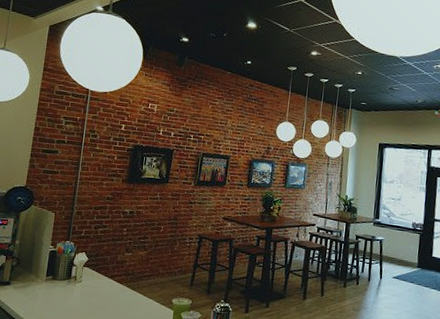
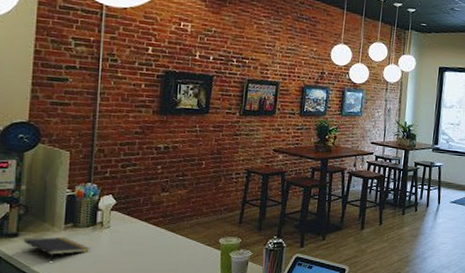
notepad: none [13,287,65,309] -> present [23,236,90,261]

